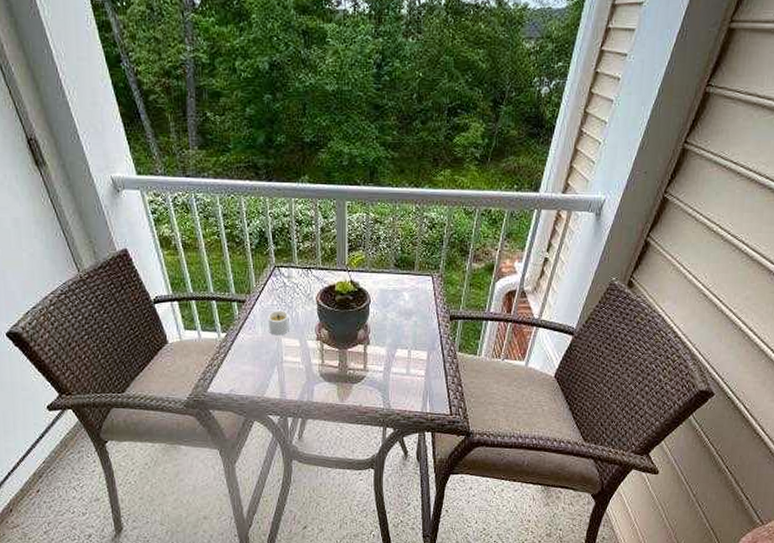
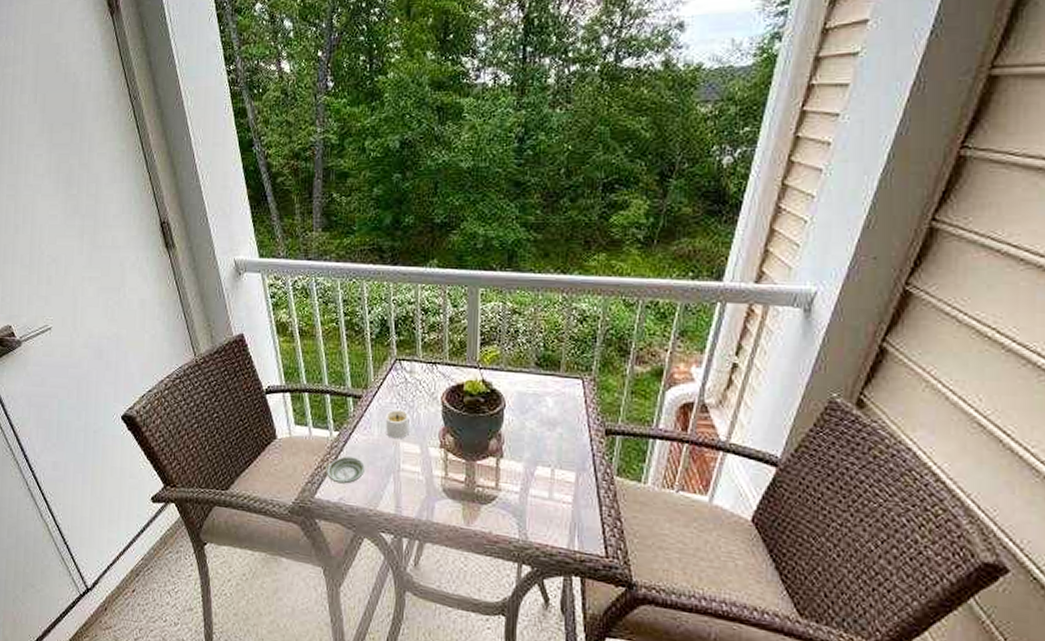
saucer: none [217,354,252,378] -> present [327,456,365,484]

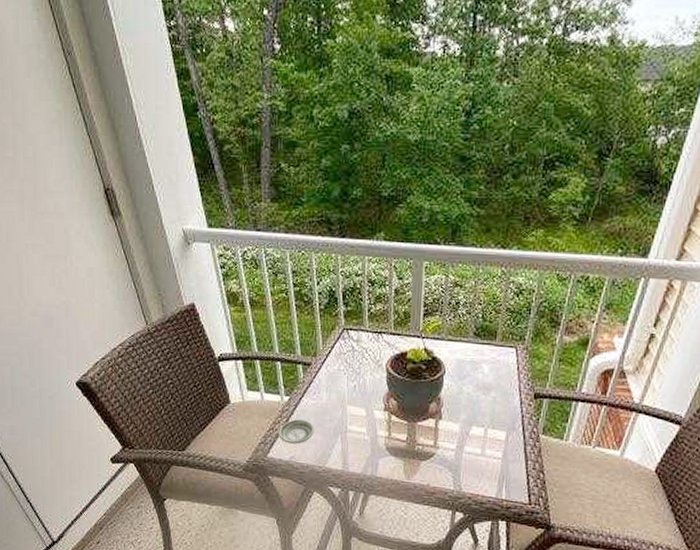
candle: present [385,410,410,439] -> none [333,376,356,403]

